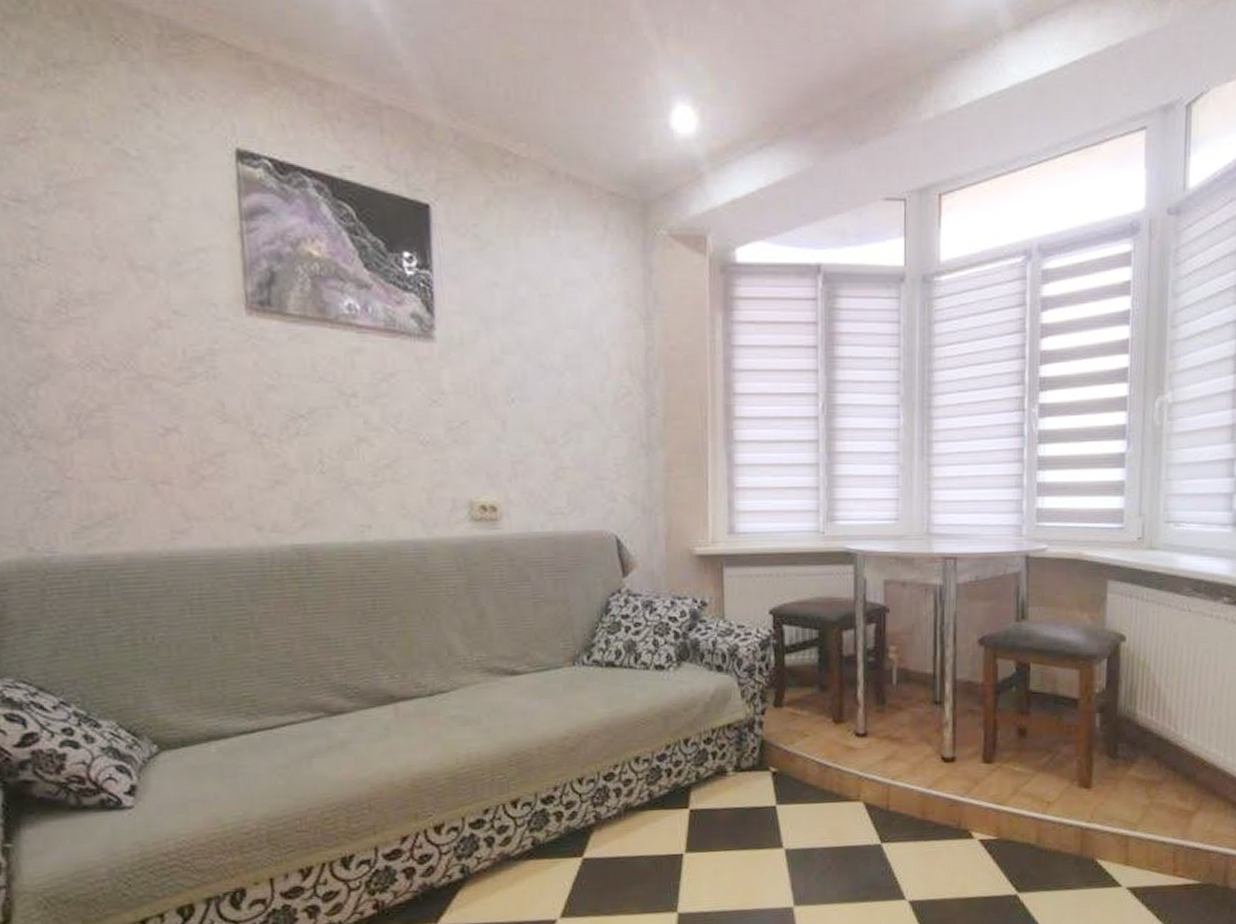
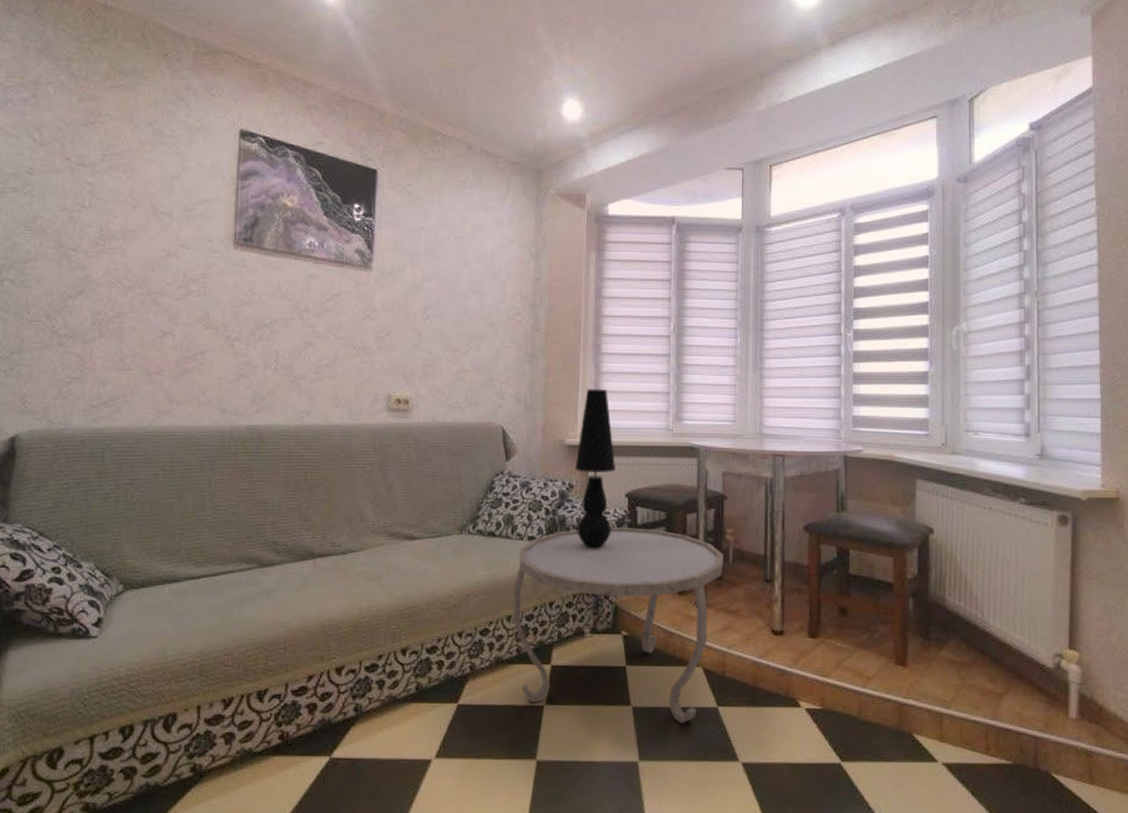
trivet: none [640,649,886,864] -> present [513,528,723,723]
table lamp: none [707,485,756,676] -> present [575,389,615,549]

